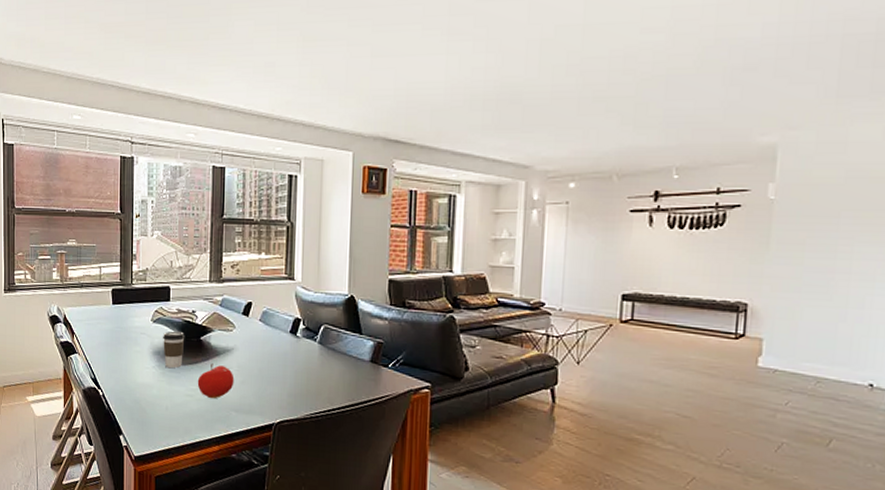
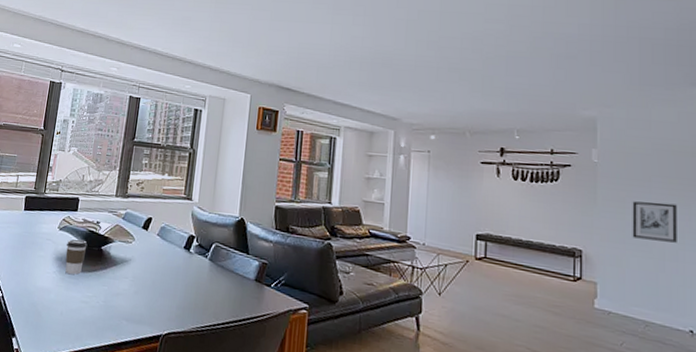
fruit: present [197,362,234,399] -> none [93,271,129,307]
wall art: none [810,241,869,287] -> present [632,201,677,243]

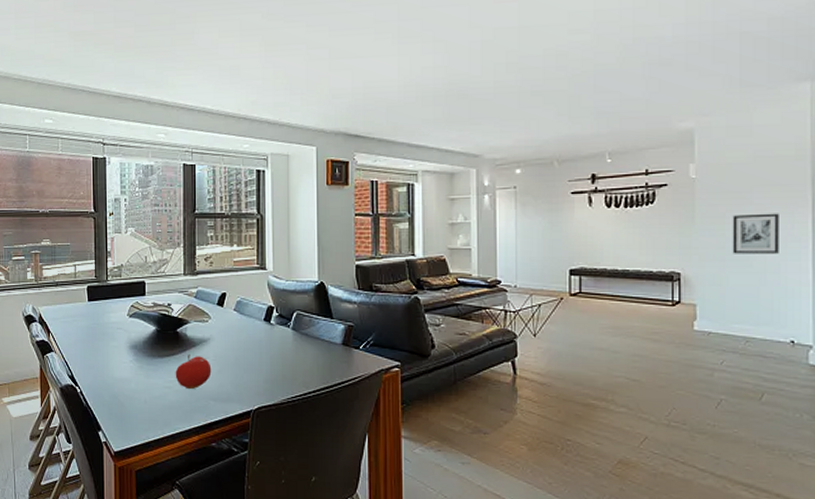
coffee cup: present [65,239,88,275] -> none [138,324,162,361]
fruit: none [93,271,129,307] -> present [175,353,212,390]

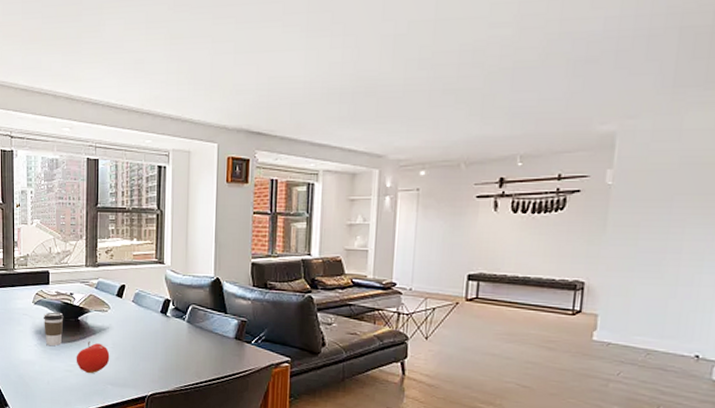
coffee cup: none [138,324,162,361] -> present [43,312,64,346]
wall art: present [732,213,779,254] -> none [643,223,700,266]

